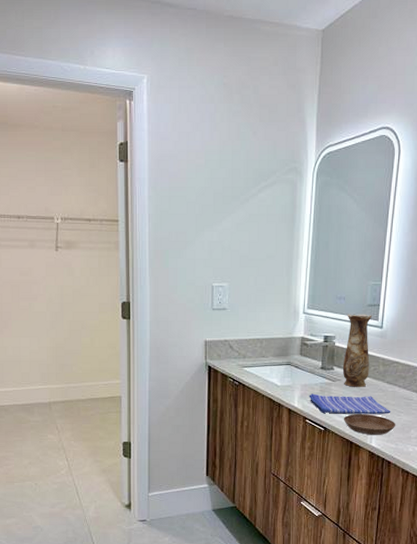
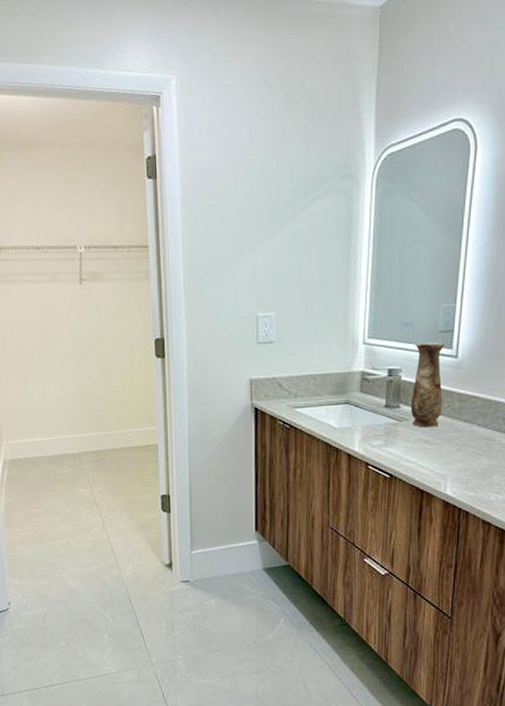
dish towel: present [309,393,391,414] -> none [371,436,469,459]
saucer: present [343,414,396,436] -> none [412,458,475,483]

